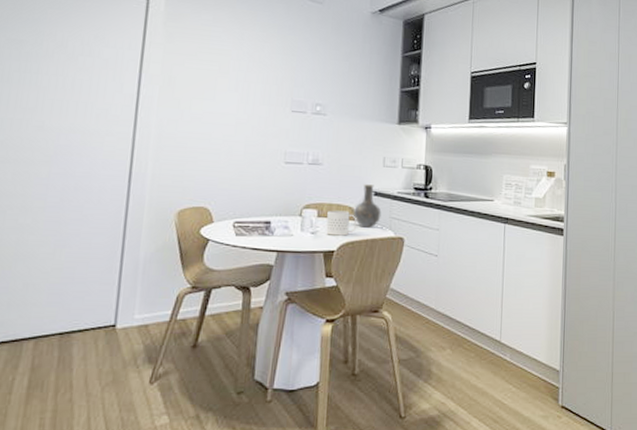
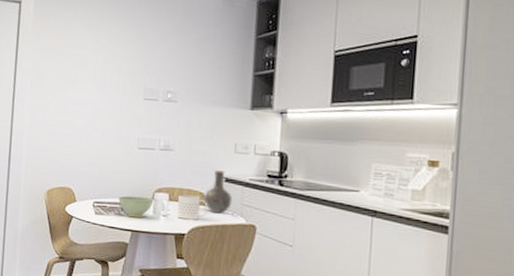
bowl: none [262,213,301,237] -> present [118,196,154,218]

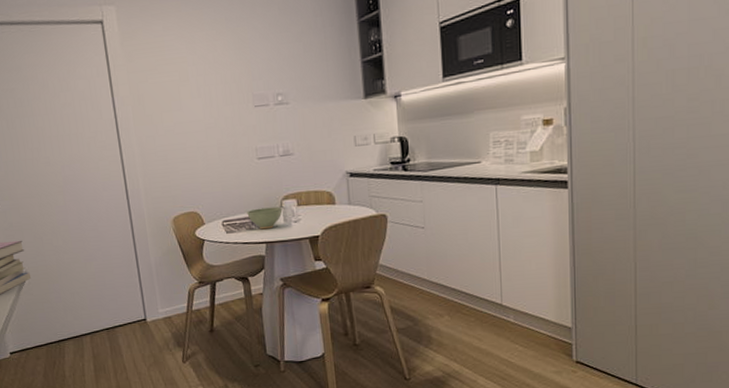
mug: present [177,194,208,220] -> none [306,196,337,222]
vase: present [203,170,233,214] -> none [331,166,360,210]

